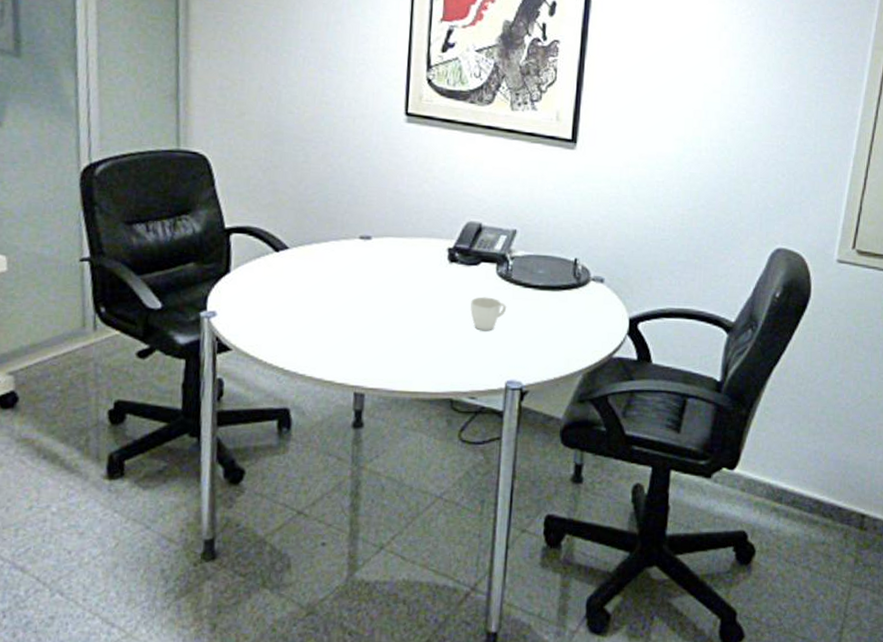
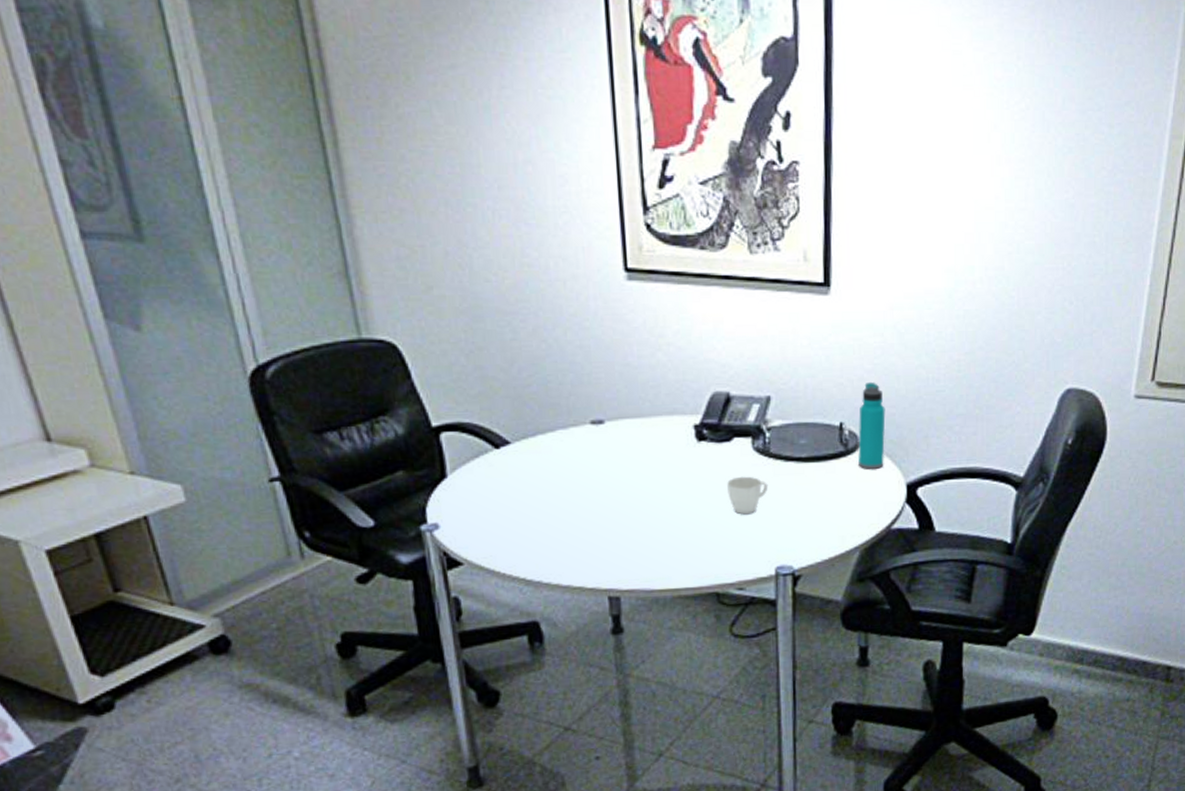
water bottle: none [588,226,616,303] -> present [858,381,886,470]

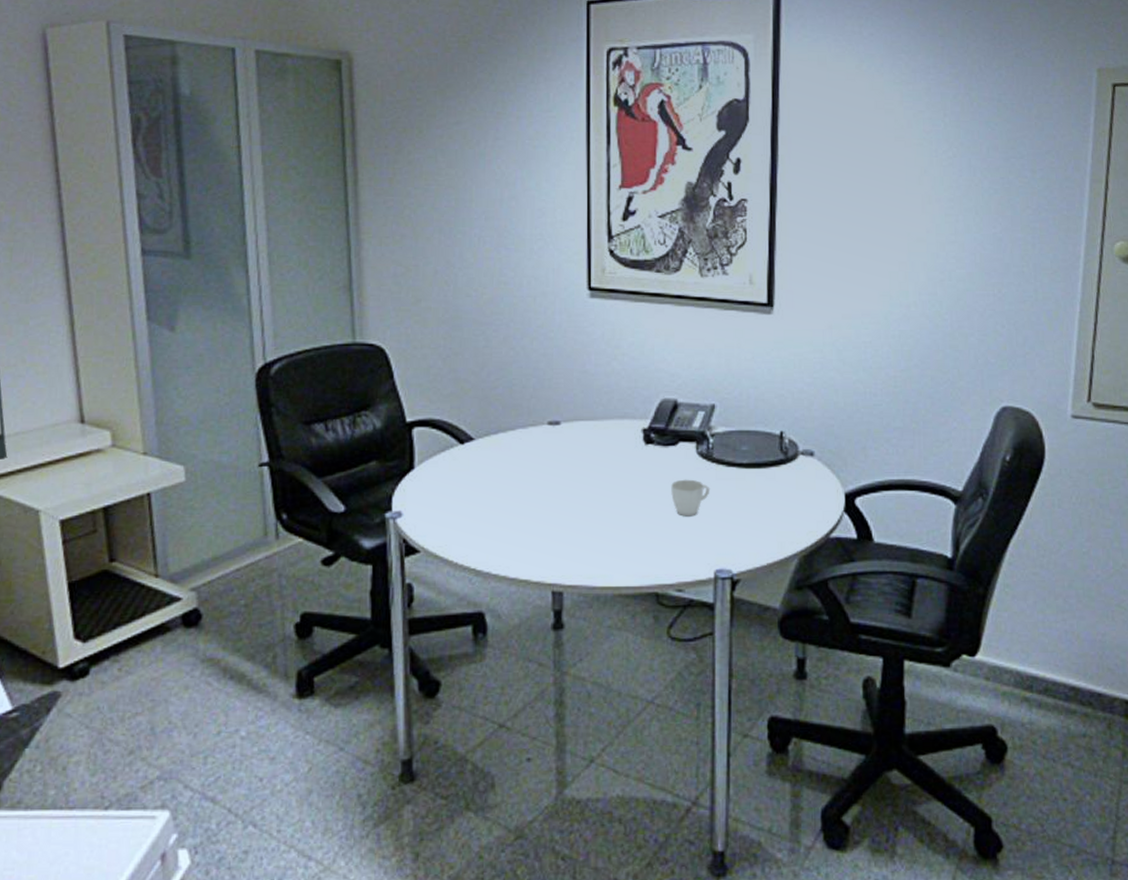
water bottle: present [858,381,886,470] -> none [798,394,825,478]

